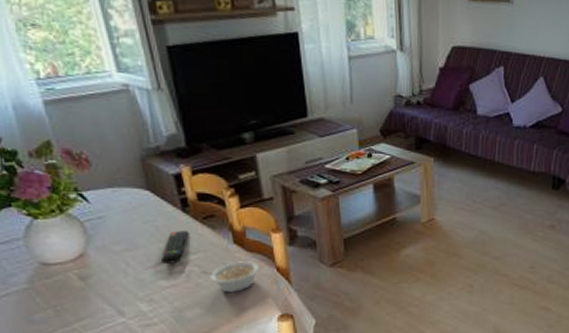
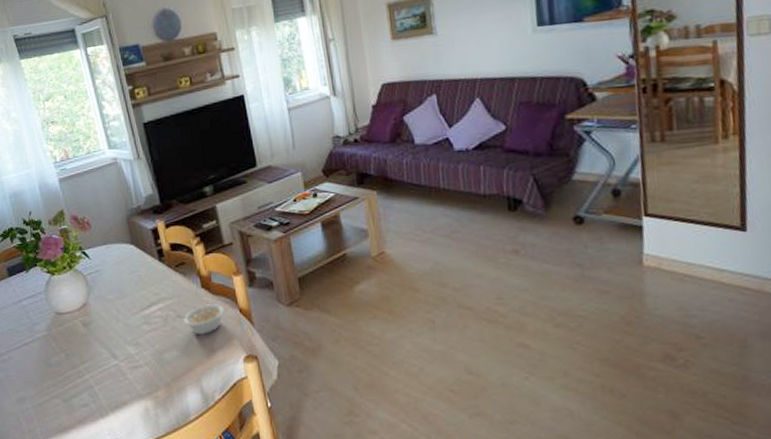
remote control: present [160,231,189,264] -> none [143,278,165,309]

